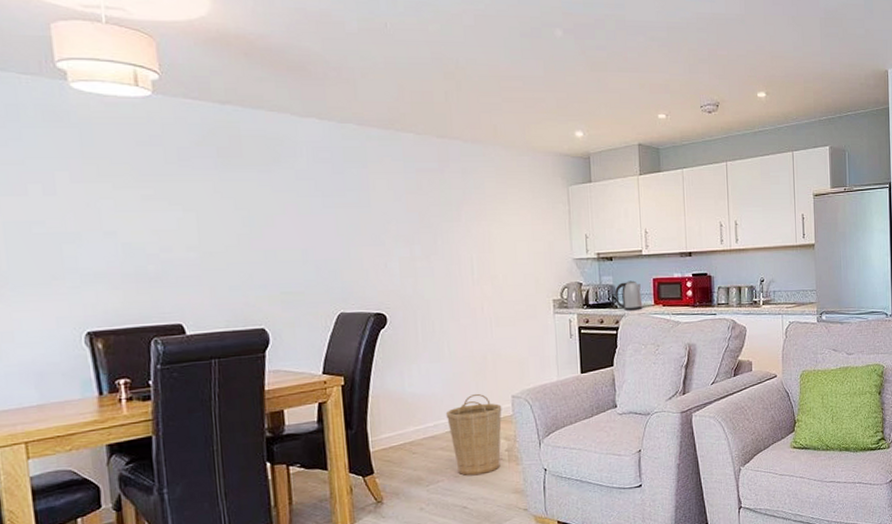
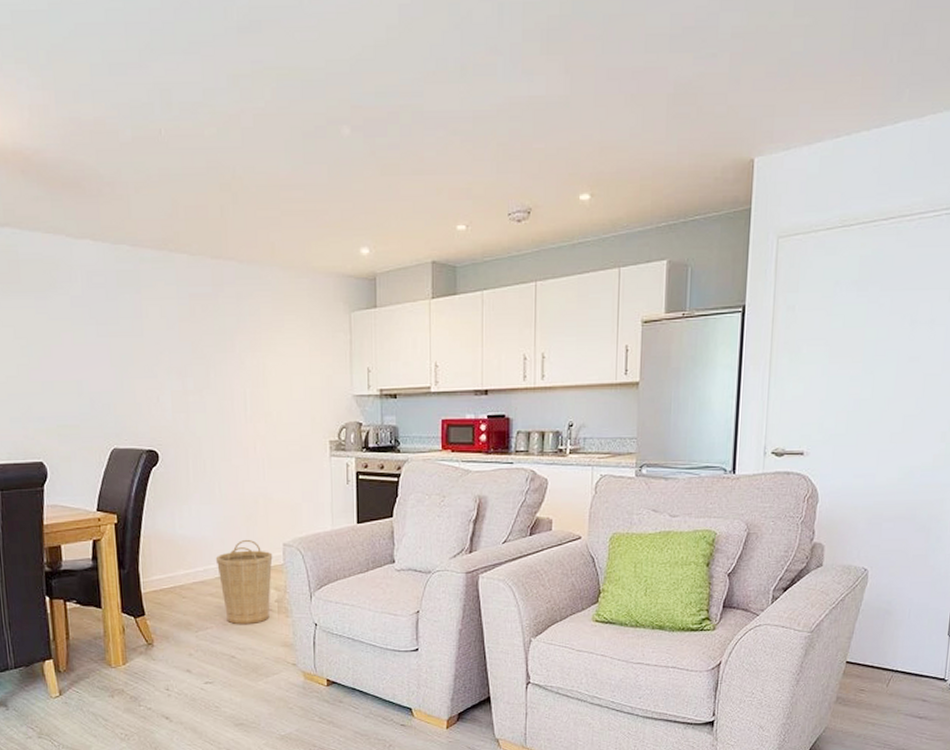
kettle: present [614,280,643,311] -> none [397,421,429,456]

